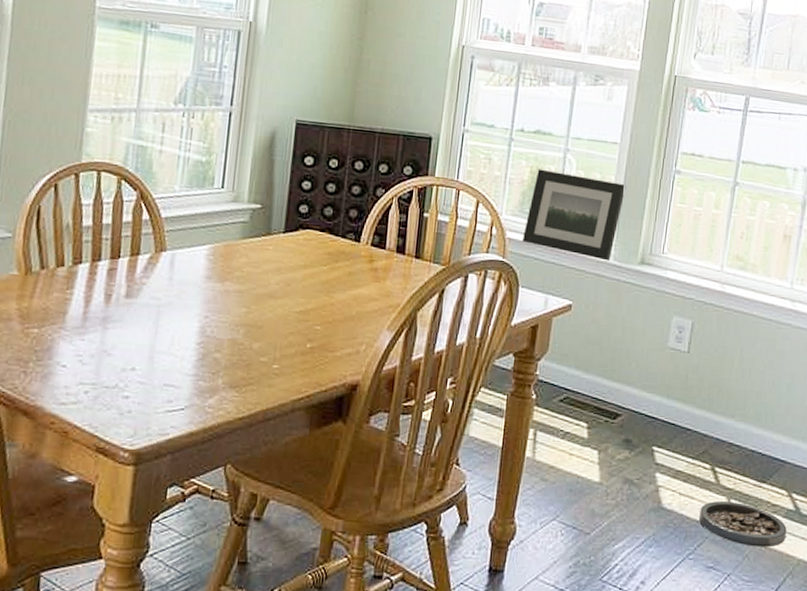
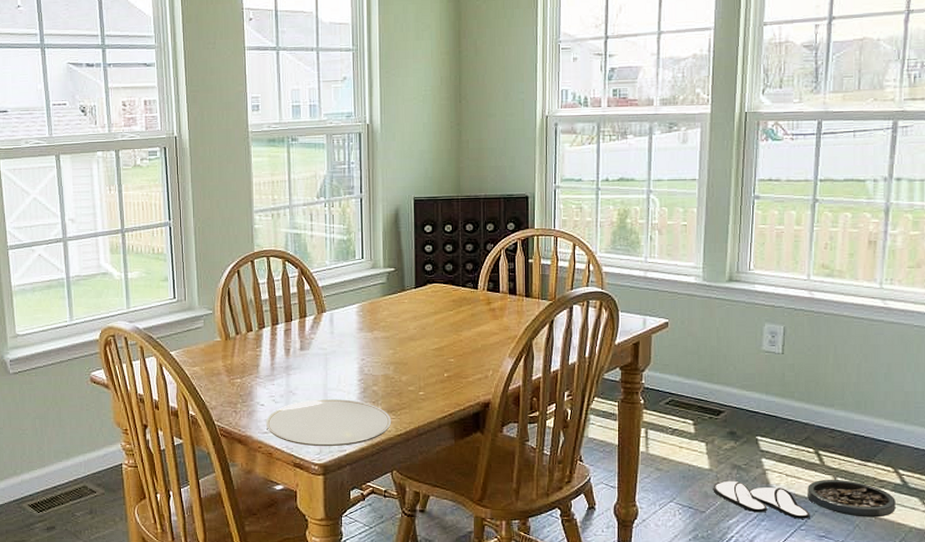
plate: none [64,364,234,429] -> present [265,399,392,447]
picture frame: present [521,169,626,261] -> none [617,210,708,282]
slippers: none [601,497,700,547] -> present [713,480,810,519]

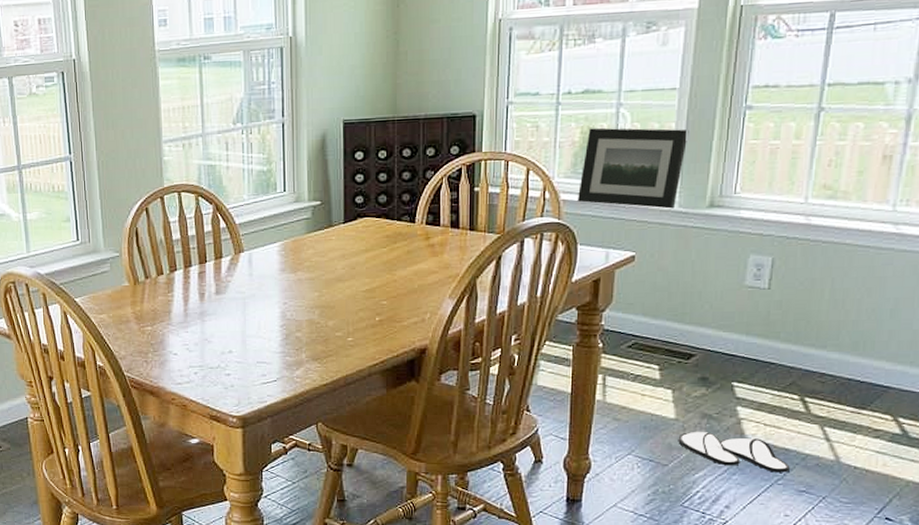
plate: present [265,399,392,447] -> none [179,347,317,398]
picture frame: none [617,210,708,282] -> present [577,127,689,209]
pet bowl: present [808,480,896,518] -> none [788,430,892,471]

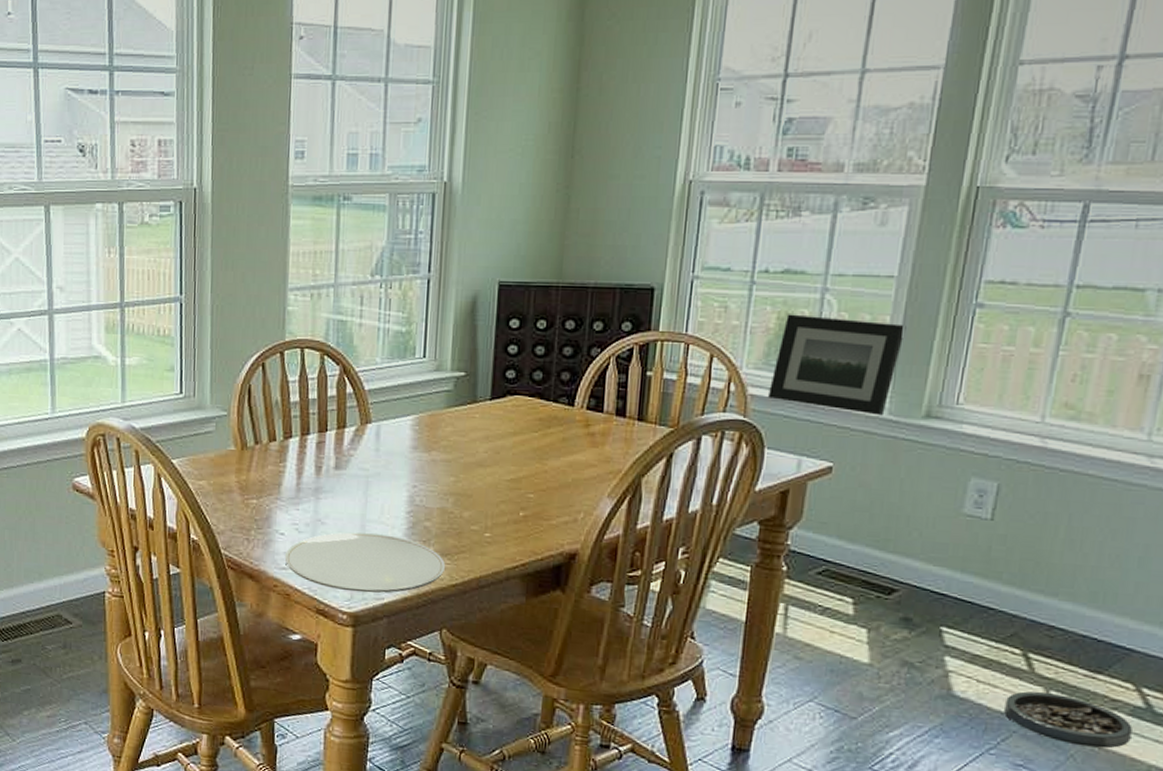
plate: none [179,347,317,398] -> present [284,532,446,593]
slippers: present [678,431,790,473] -> none [870,681,1006,741]
pet bowl: none [788,430,892,471] -> present [1004,691,1133,749]

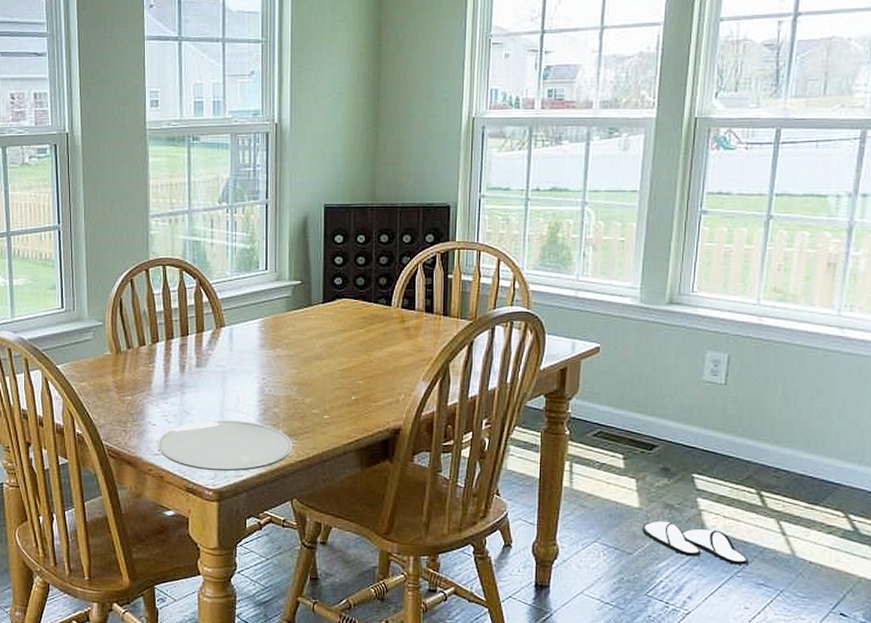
picture frame: present [767,314,906,416] -> none [545,224,649,304]
slippers: none [870,681,1006,741] -> present [642,521,749,565]
pet bowl: present [1004,691,1133,749] -> none [746,523,845,566]

